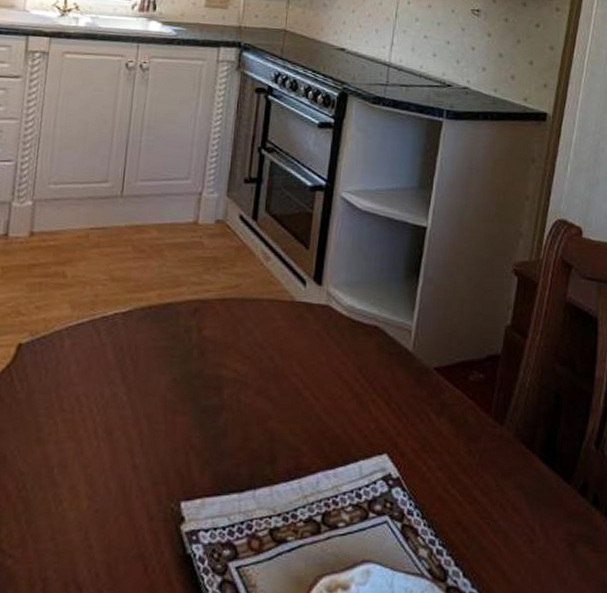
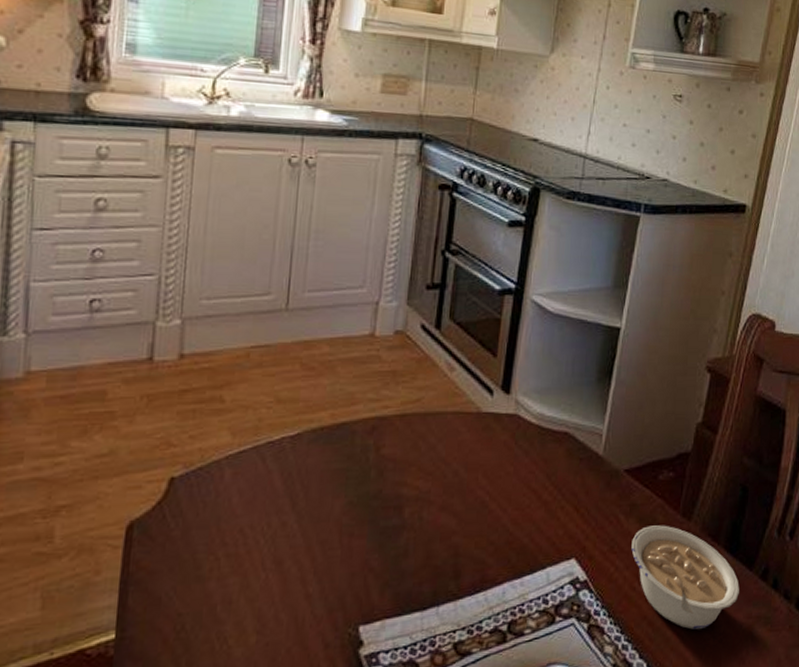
legume: none [443,427,557,542] -> present [631,525,740,630]

